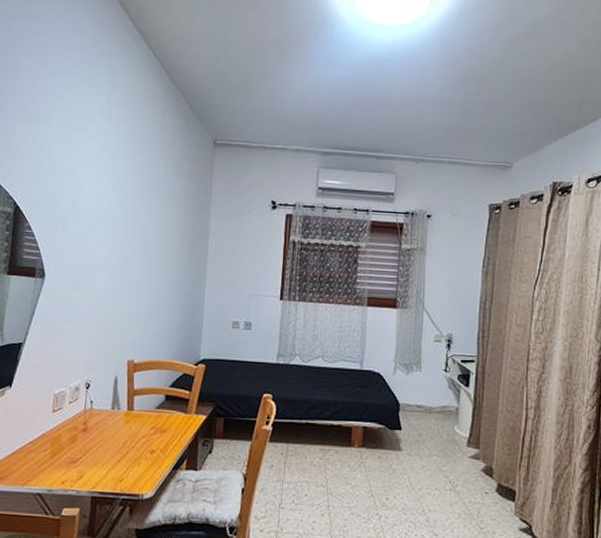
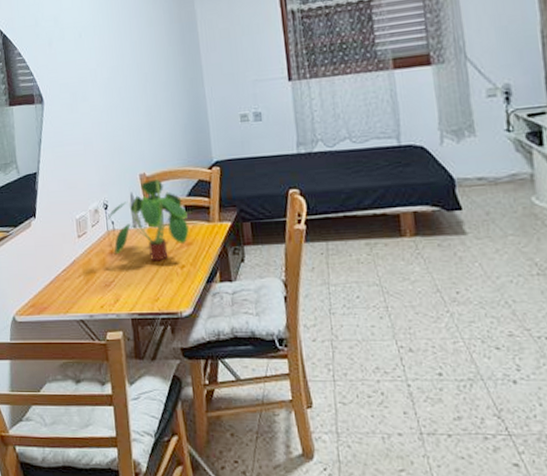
plant: none [85,366,167,444] -> present [106,178,190,262]

